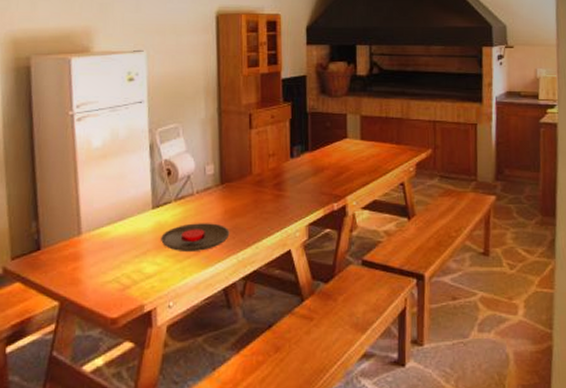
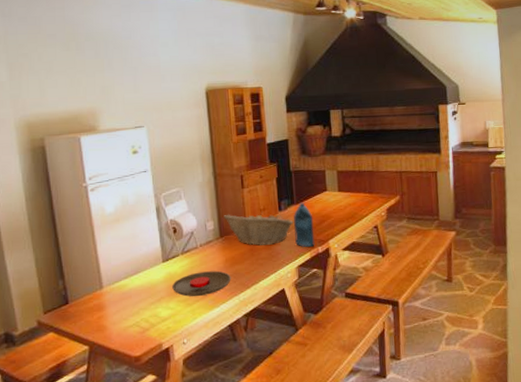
fruit basket: none [226,157,306,197] -> present [223,212,293,246]
bottle: none [306,149,330,203] -> present [293,202,315,248]

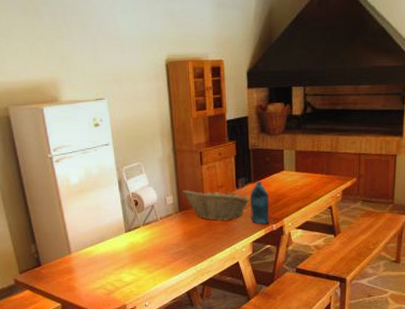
plate: present [172,270,231,297] -> none [134,242,189,265]

